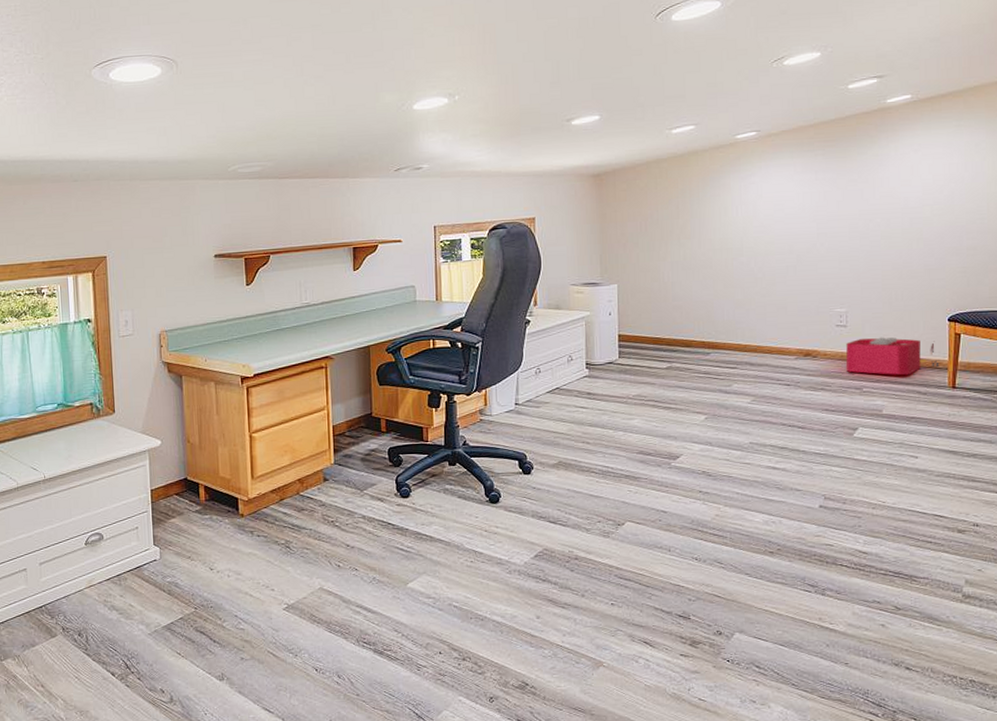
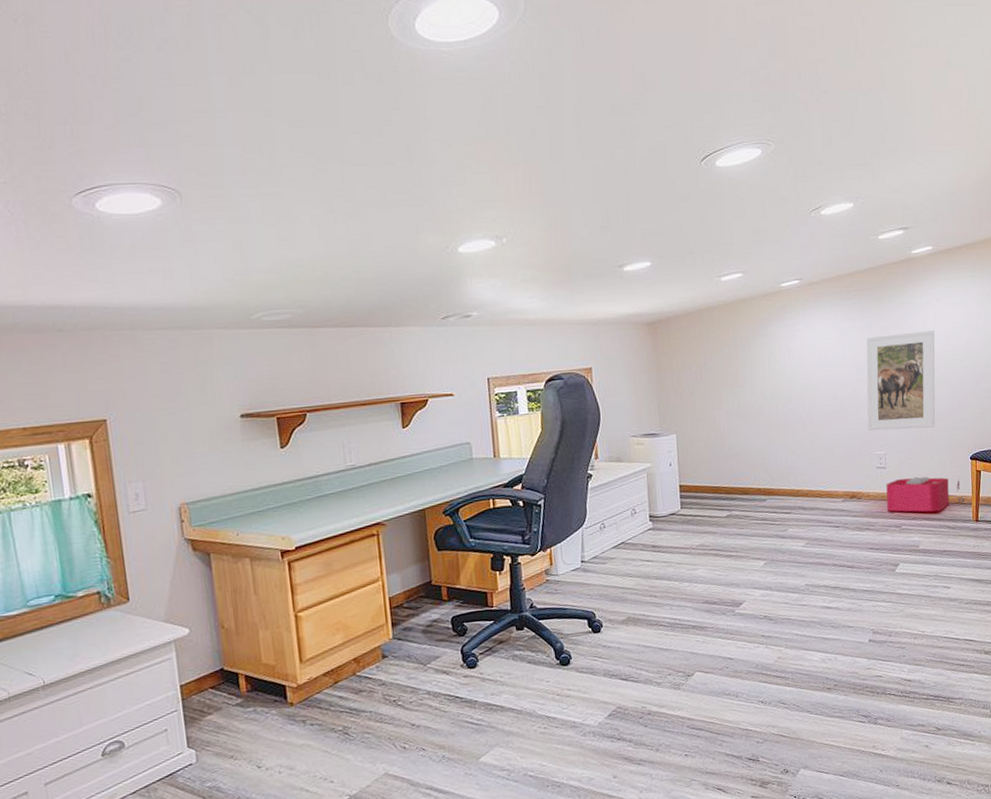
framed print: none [827,183,910,288] -> present [866,331,935,431]

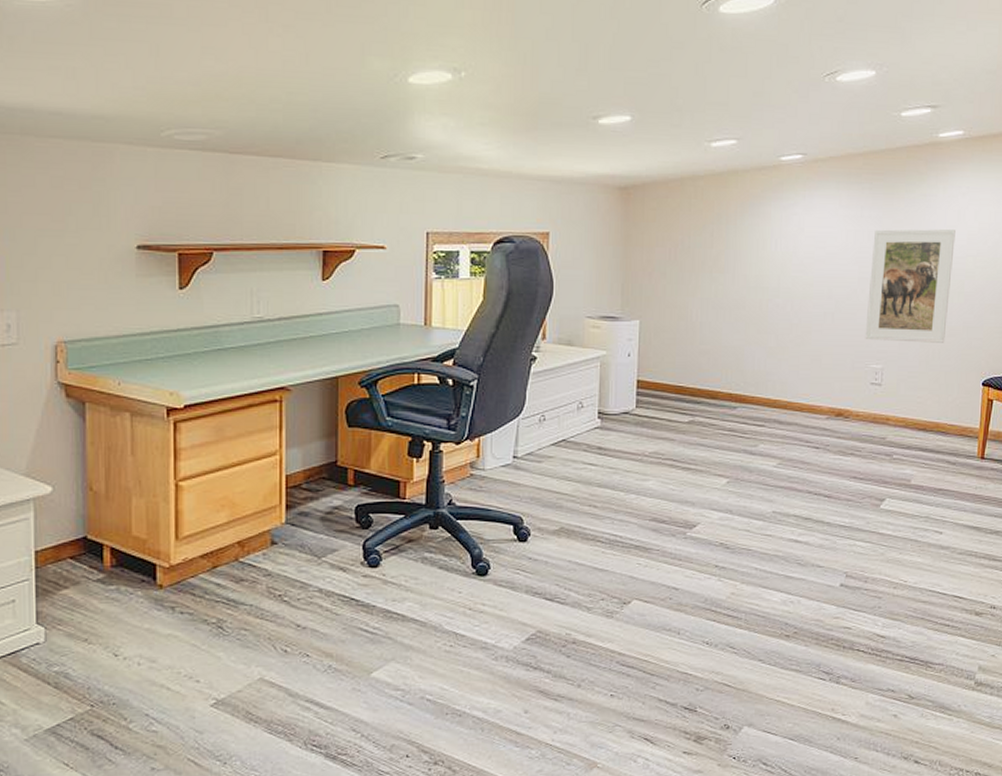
storage bin: present [886,476,965,512] -> none [877,399,971,442]

